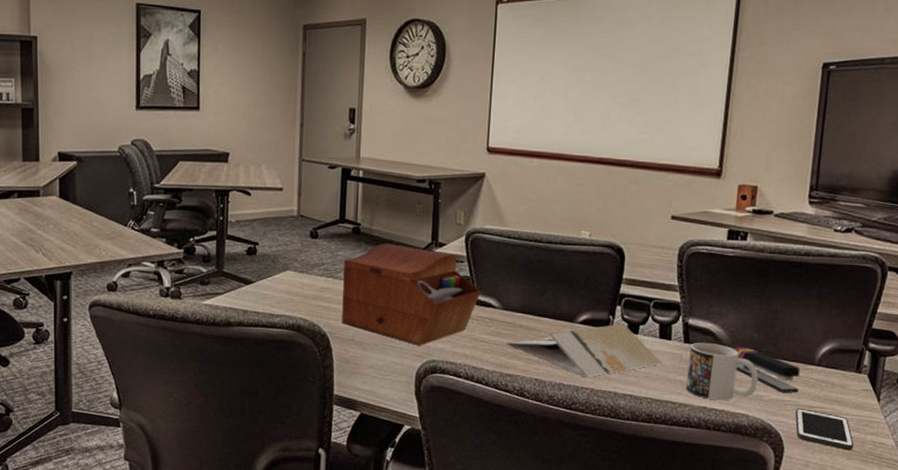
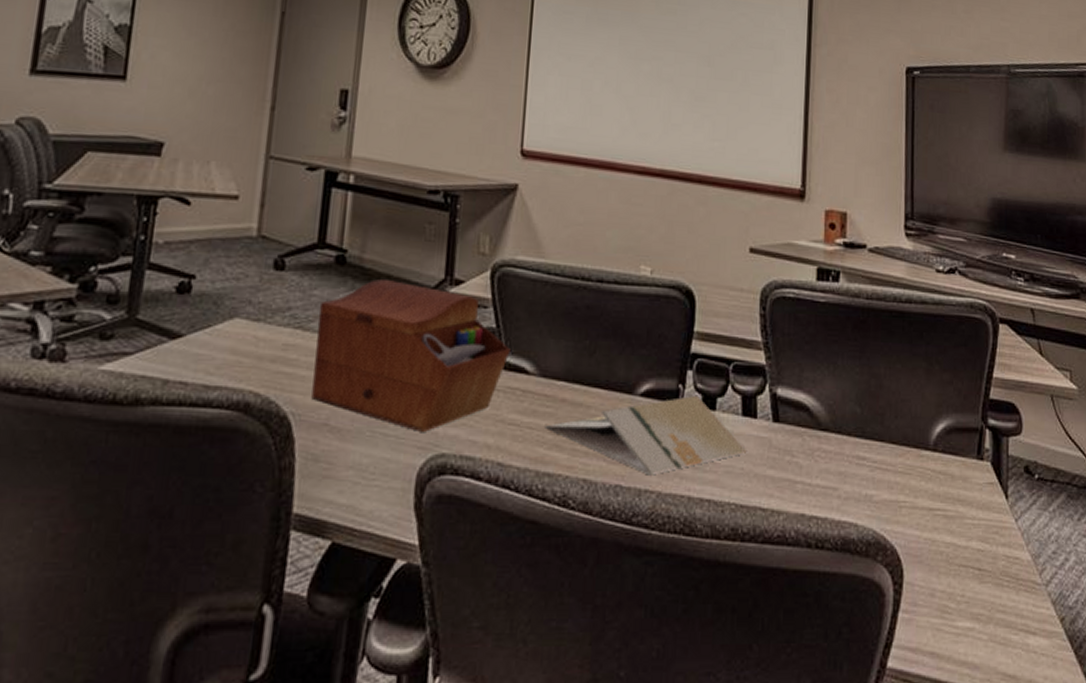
mug: present [686,342,759,401] -> none [778,420,866,505]
stapler: present [725,343,800,393] -> none [823,421,914,490]
cell phone: present [795,407,854,451] -> none [913,511,985,570]

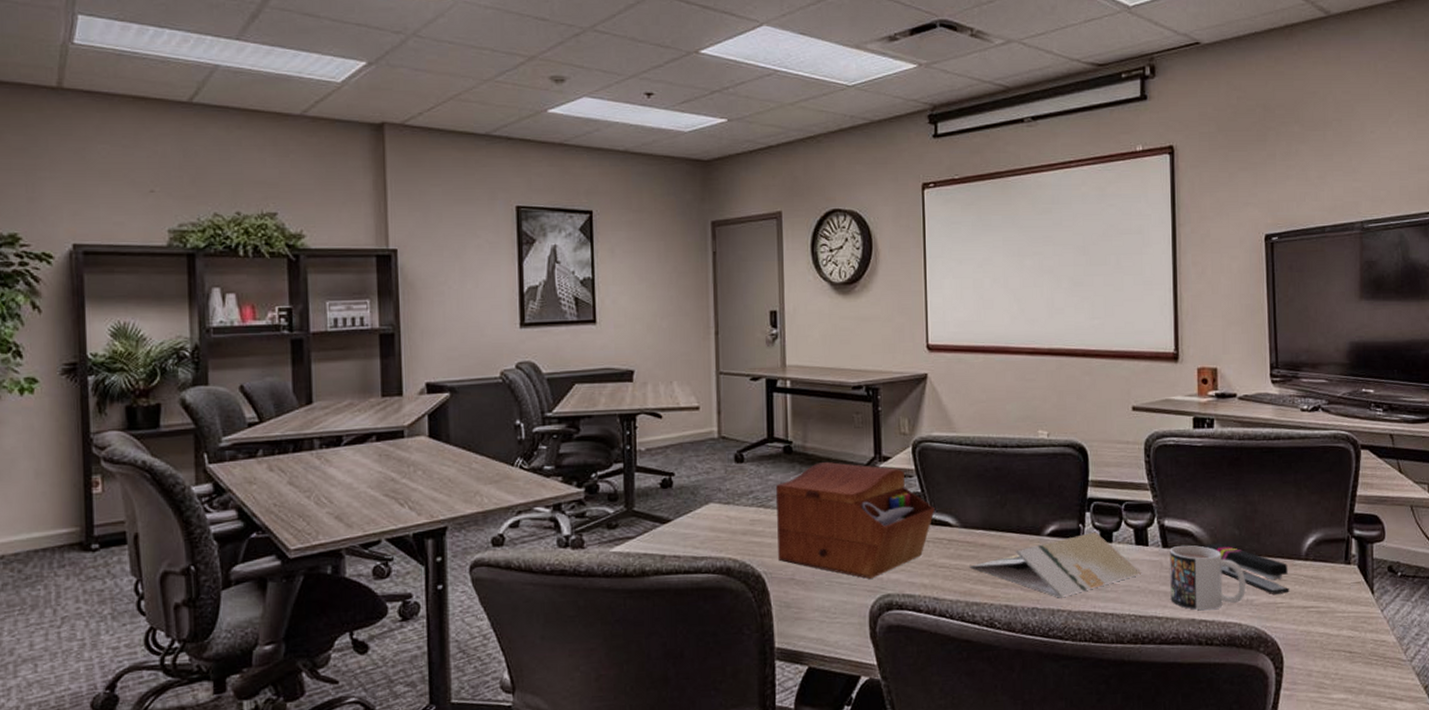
mug: none [778,420,866,505] -> present [1170,545,1246,611]
stapler: none [823,421,914,490] -> present [1206,543,1289,594]

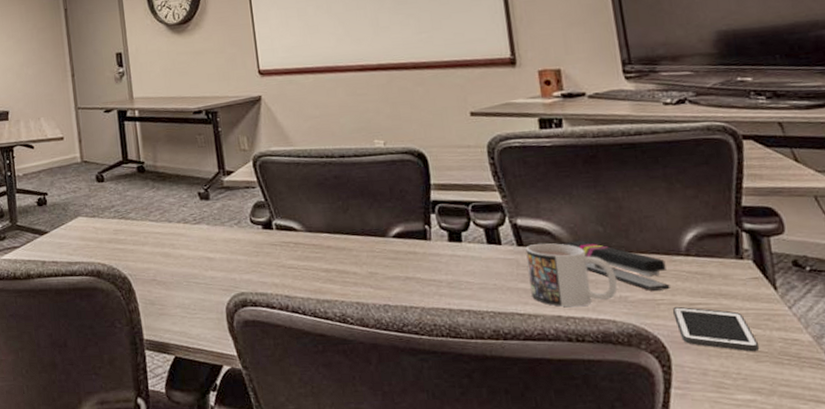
sewing box: present [775,461,935,579] -> none [132,177,280,279]
brochure: present [969,531,1142,598] -> none [317,232,497,296]
cell phone: none [1290,609,1355,653] -> present [673,306,760,352]

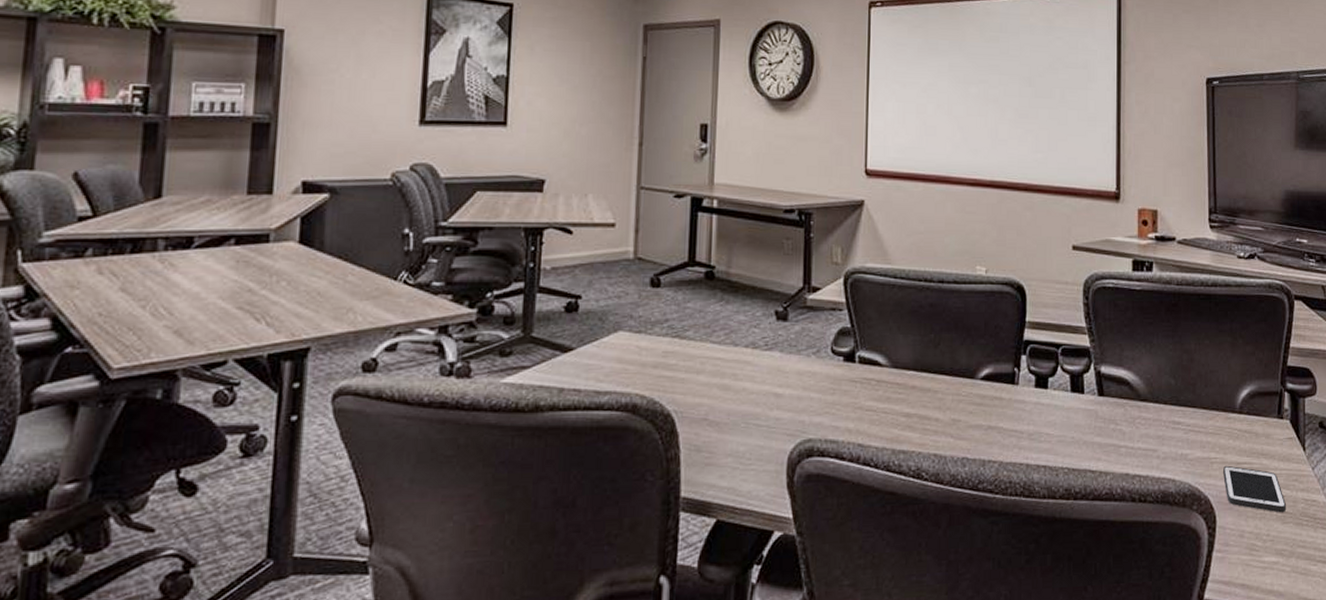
mug: present [525,243,618,307] -> none [1105,393,1181,465]
stapler: present [566,240,670,291] -> none [1142,393,1223,449]

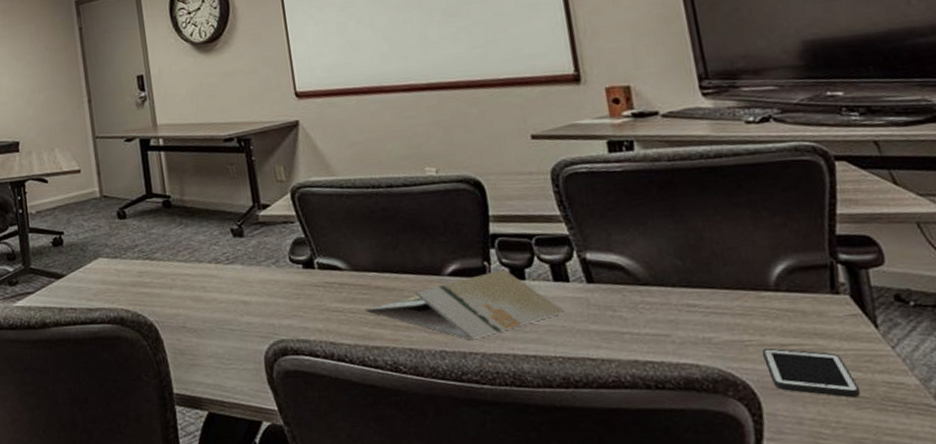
brochure: none [898,376,1077,448] -> present [365,269,566,340]

